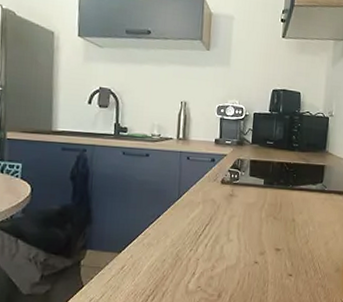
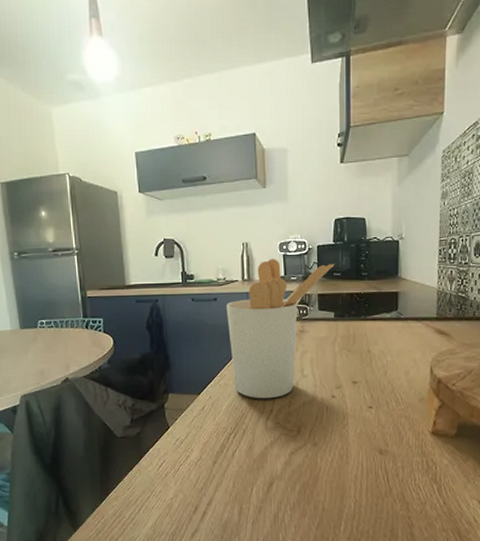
utensil holder: none [157,121,269,261] -> present [226,259,335,399]

